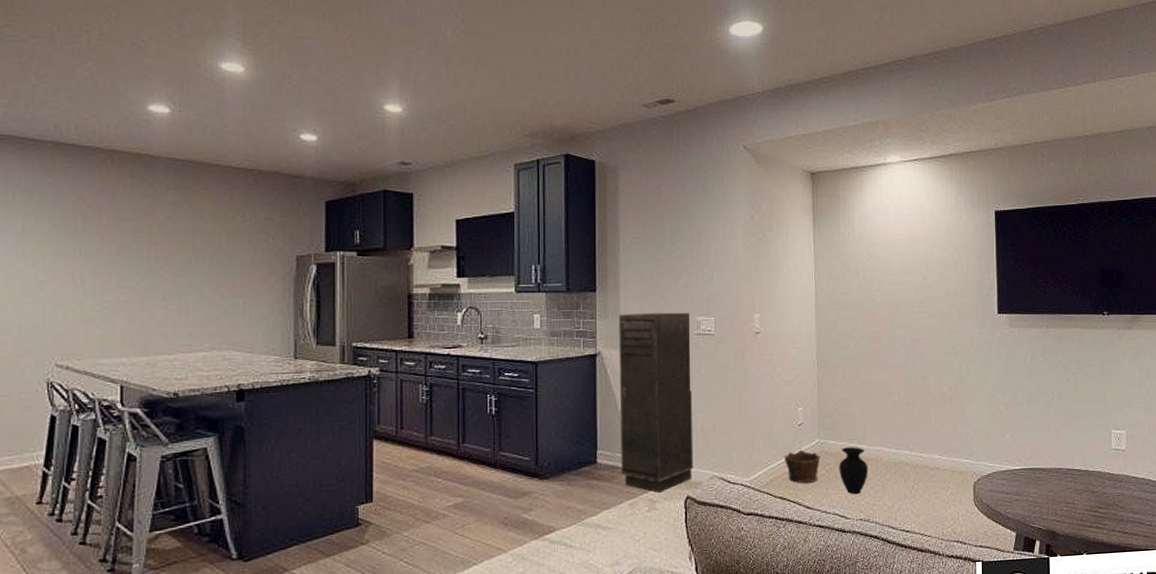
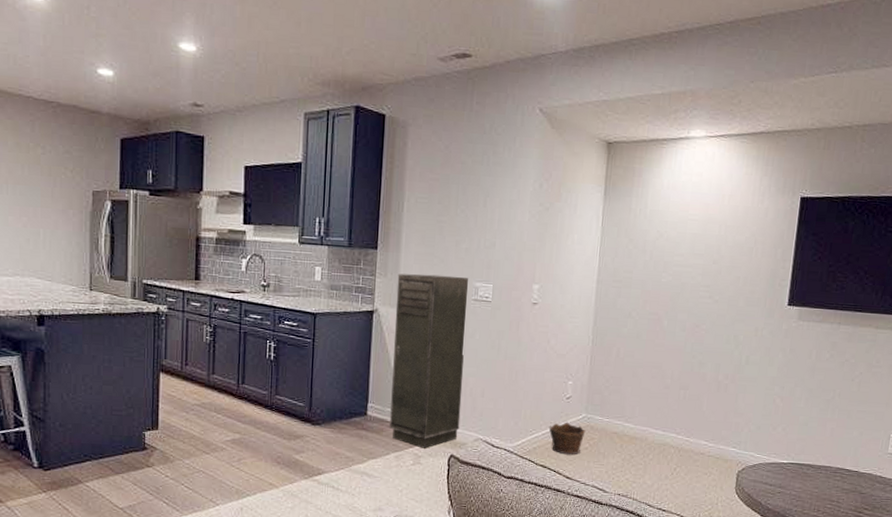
vase: present [839,447,868,494] -> none [602,424,632,470]

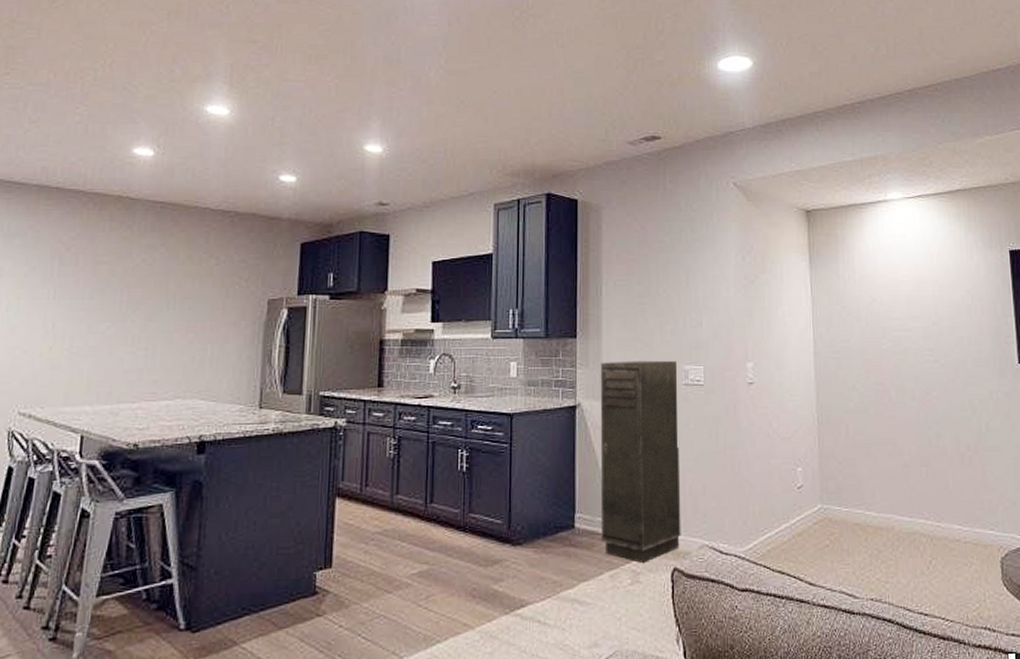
clay pot: present [548,422,586,455] -> none [782,516,824,556]

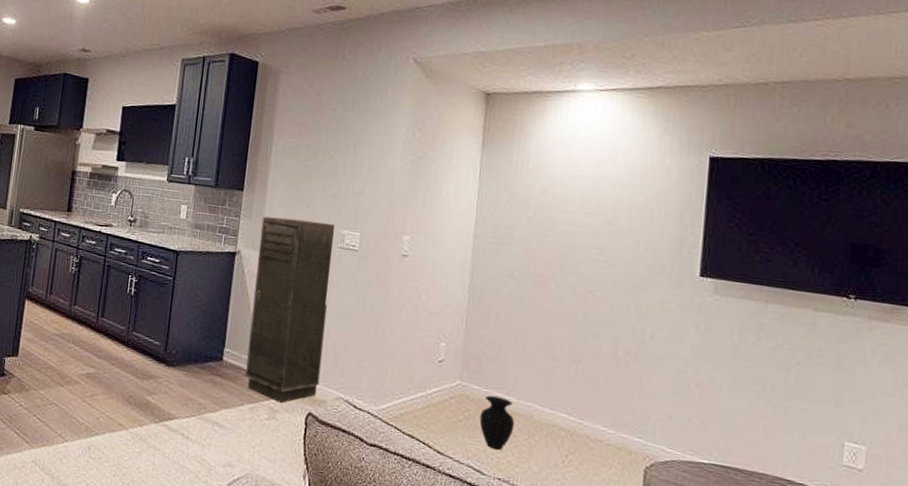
vase: none [844,514,879,569] -> present [479,395,515,450]

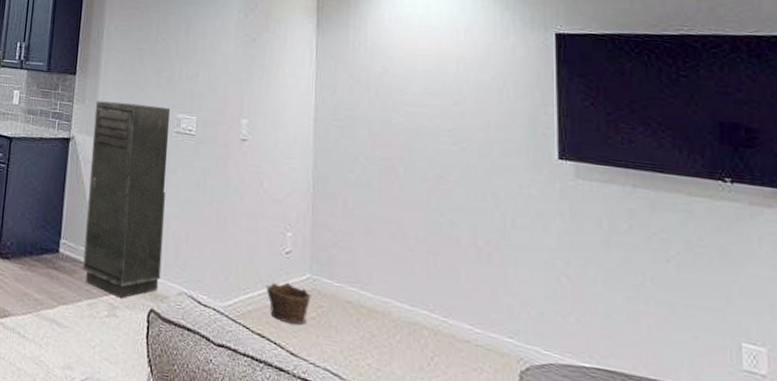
clay pot: none [417,388,460,427] -> present [265,282,312,325]
vase: present [479,395,515,450] -> none [334,290,372,351]

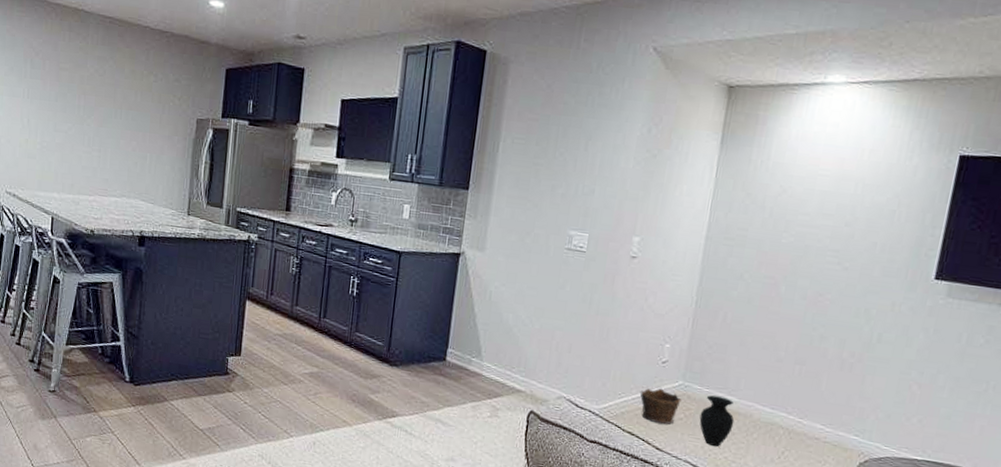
storage cabinet: present [83,100,170,298] -> none [468,216,562,401]
vase: none [334,290,372,351] -> present [699,395,735,447]

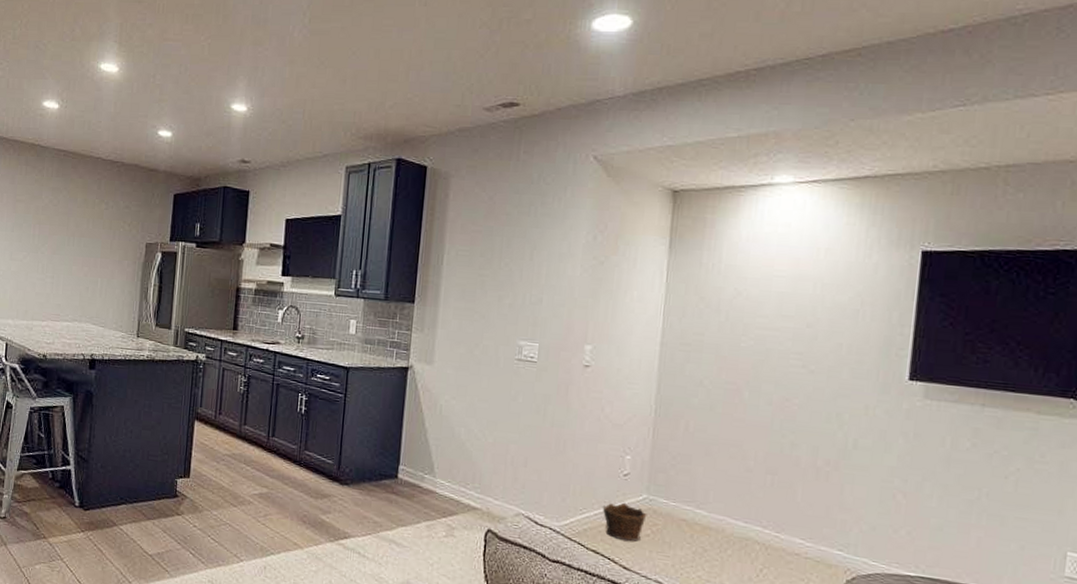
vase: present [699,395,735,447] -> none [667,509,706,565]

